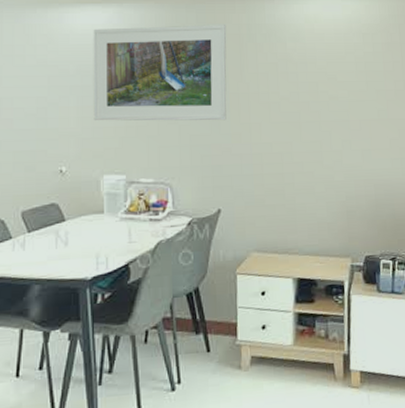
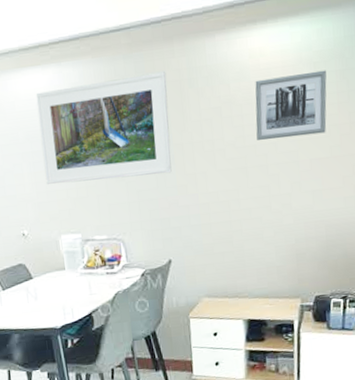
wall art: none [309,41,374,98] -> present [255,70,327,140]

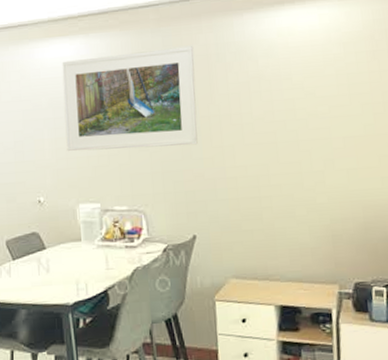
wall art: present [255,70,327,140] -> none [284,50,359,116]

